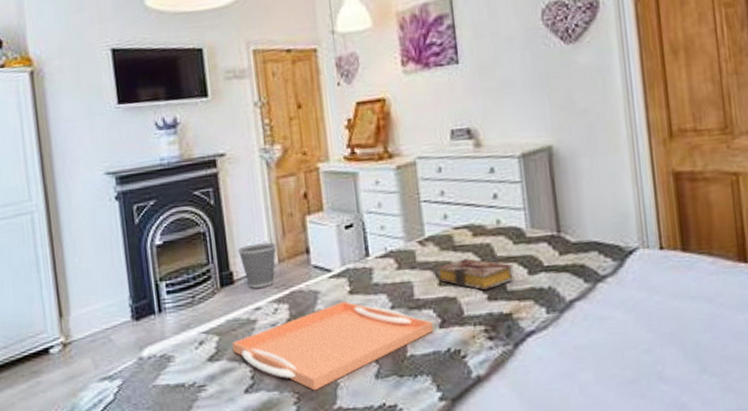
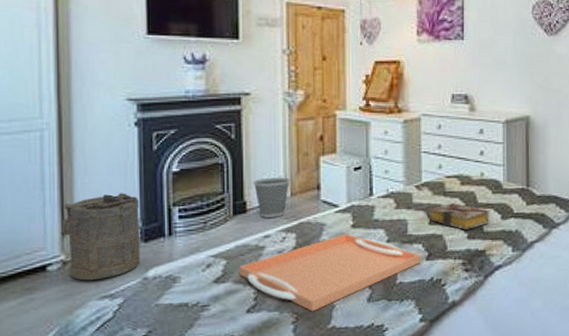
laundry hamper: none [57,270,135,363] -> present [60,193,141,281]

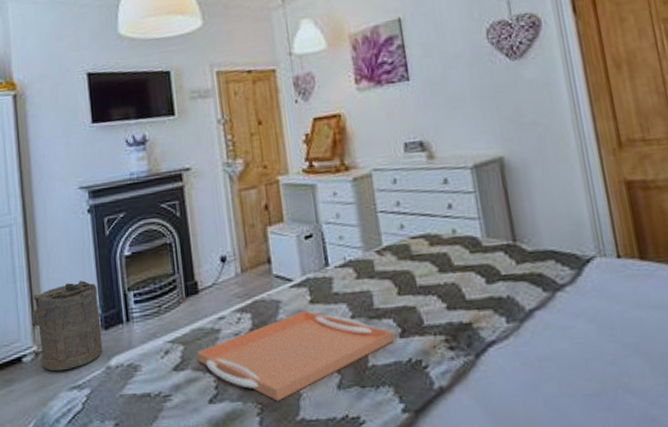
wastebasket: present [253,177,290,218] -> none [202,253,239,298]
book: present [430,203,490,230] -> none [396,268,472,300]

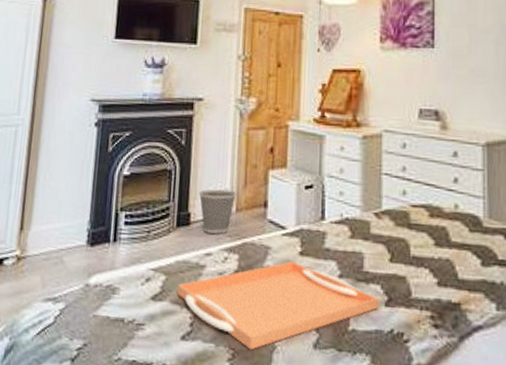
laundry hamper: present [31,280,103,372] -> none [19,192,90,281]
wastebasket: none [202,253,239,298] -> present [198,189,237,234]

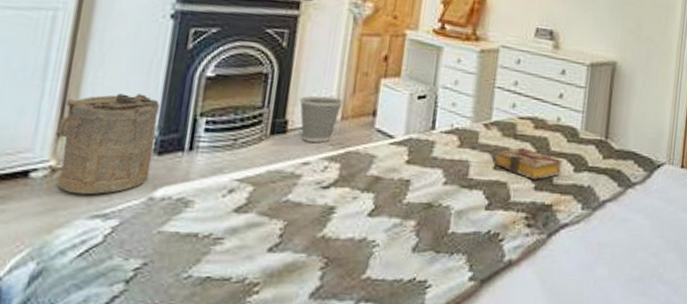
laundry hamper: none [19,192,90,281] -> present [55,93,160,195]
serving tray: present [176,261,380,350] -> none [265,169,481,258]
book: none [390,238,466,275] -> present [495,147,562,180]

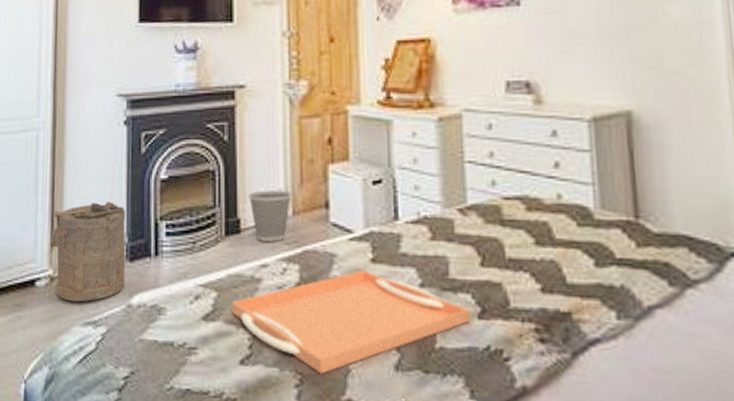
serving tray: none [265,169,481,258] -> present [230,269,472,375]
book: present [495,147,562,180] -> none [480,237,576,279]

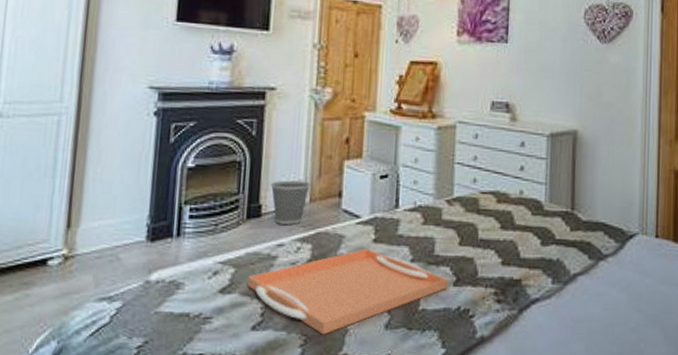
laundry hamper: present [49,202,126,303] -> none [65,186,149,280]

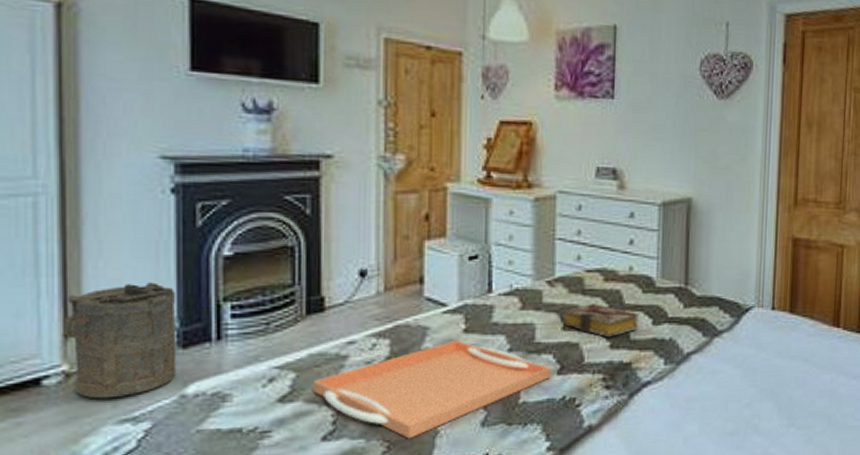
laundry hamper: none [65,186,149,280] -> present [61,282,177,399]
wastebasket: present [270,180,311,225] -> none [334,266,384,318]
book: none [460,222,528,255] -> present [563,304,639,338]

